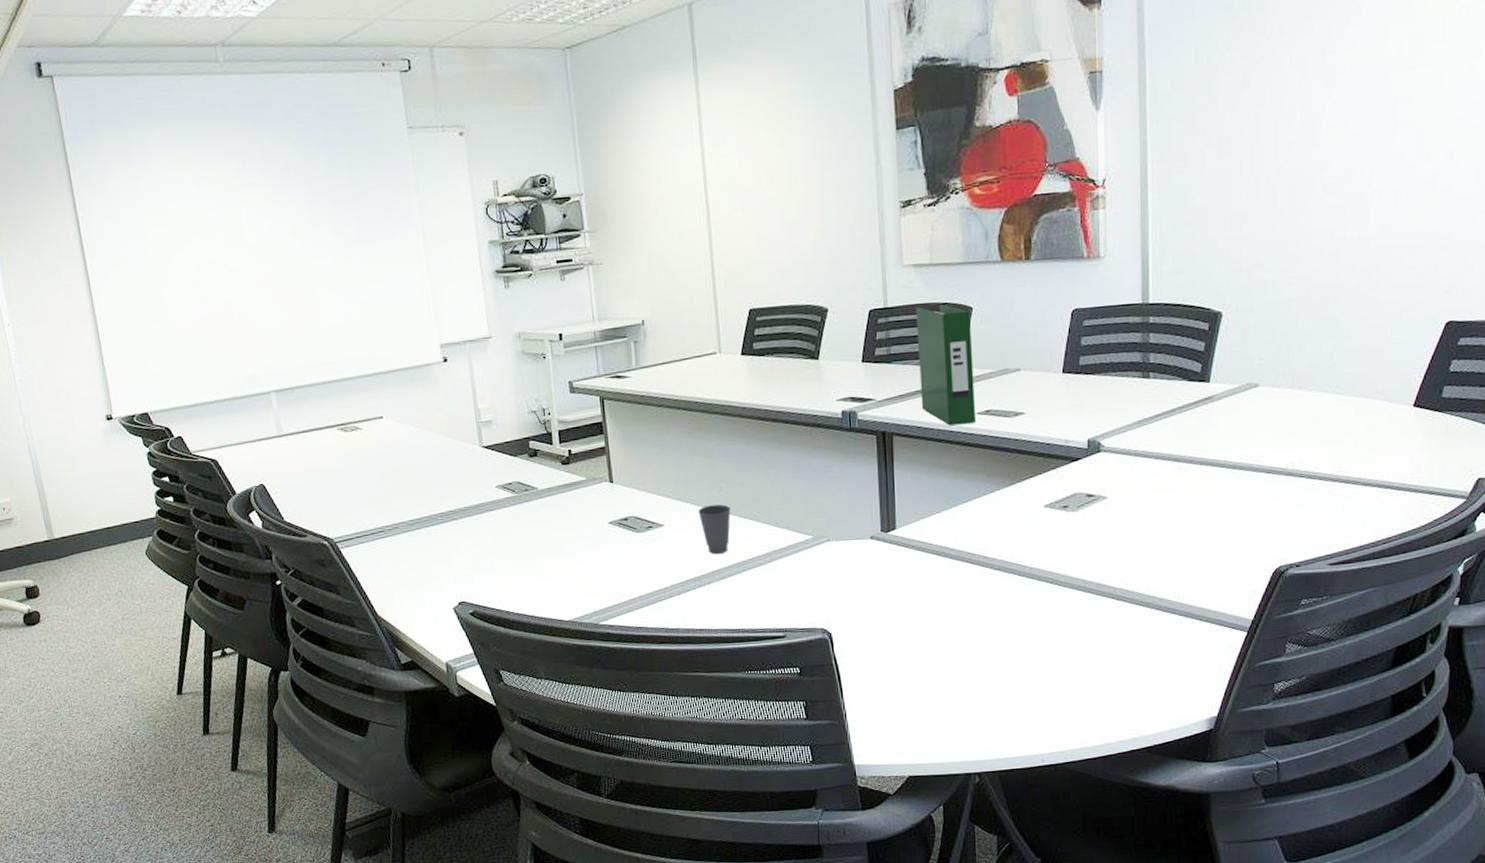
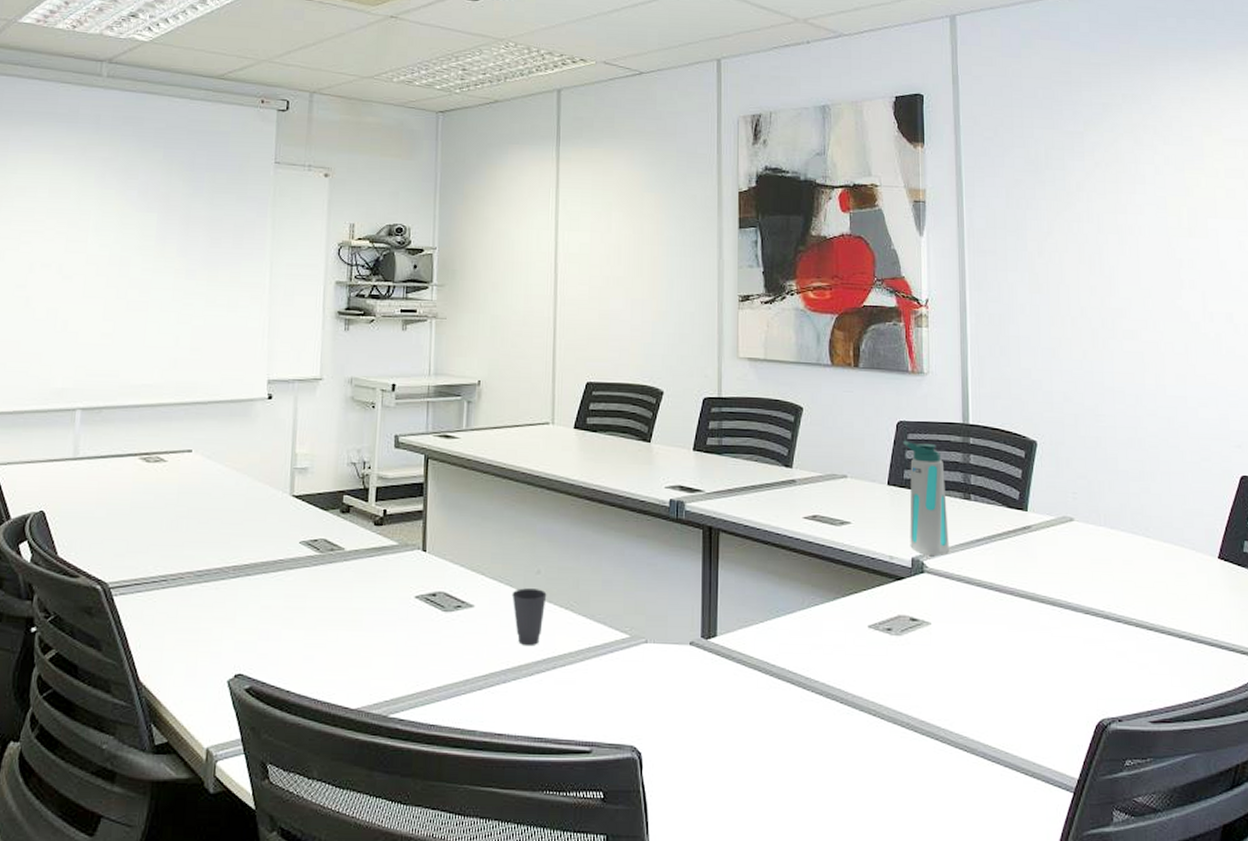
binder: present [915,304,977,426] -> none [748,400,803,528]
water bottle: none [1078,327,1126,436] -> present [903,440,949,557]

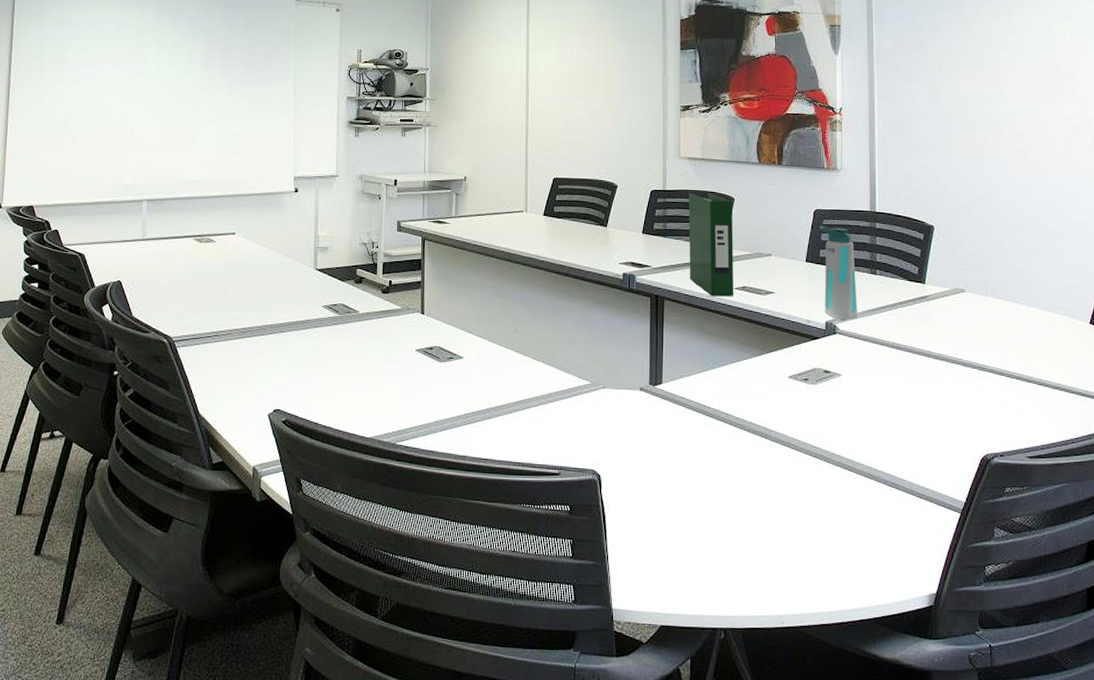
cup: present [512,588,547,645] -> none [494,344,522,389]
binder: none [748,400,803,528] -> present [688,192,734,297]

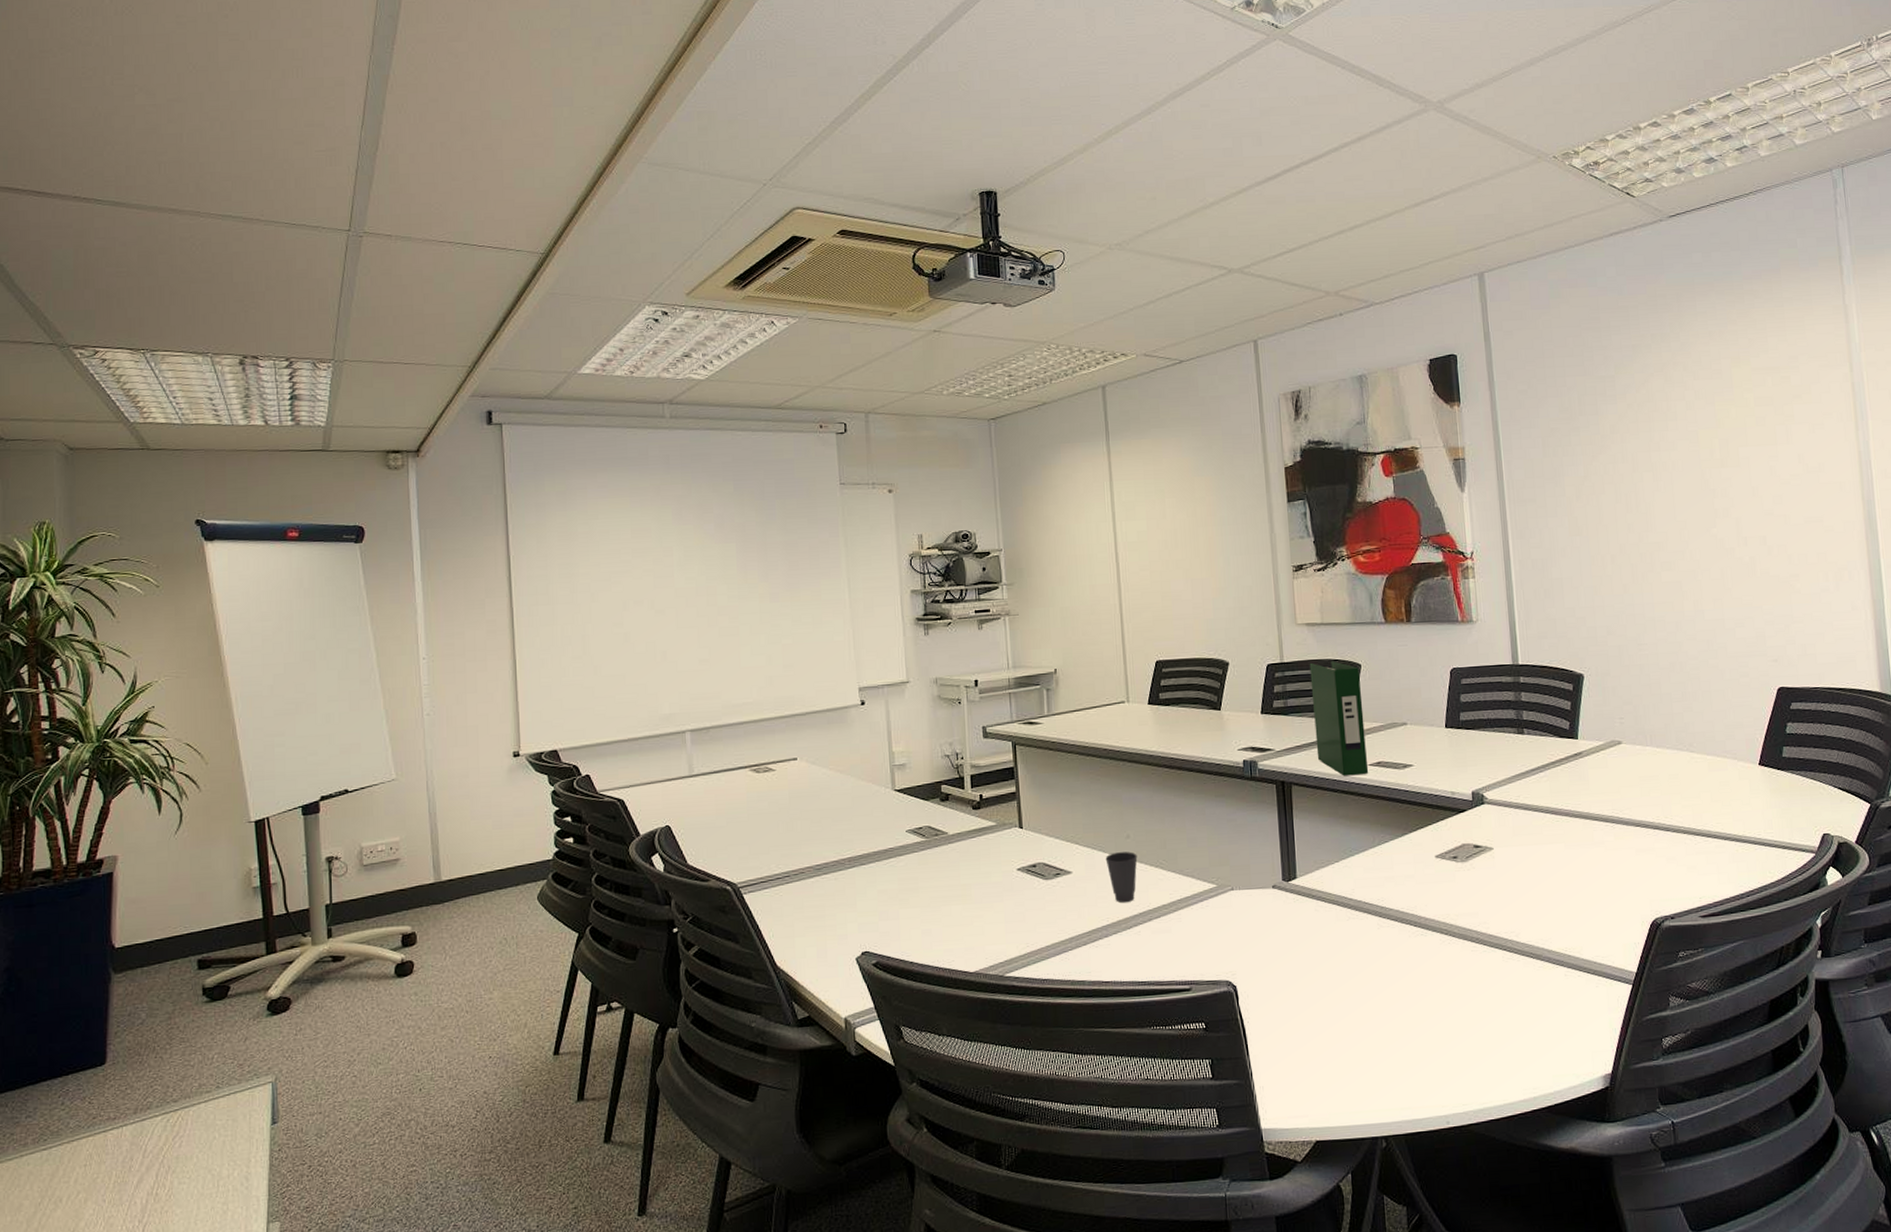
cup: none [494,344,522,389] -> present [1105,851,1138,902]
water bottle: present [819,225,857,321] -> none [1457,685,1506,789]

